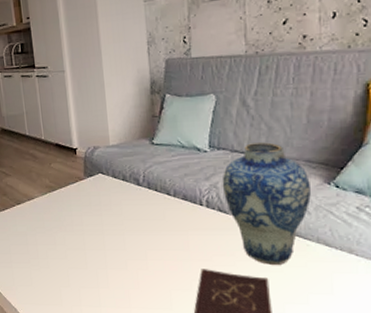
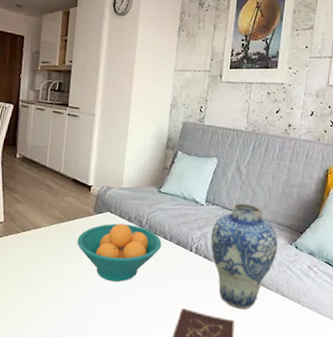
fruit bowl: none [73,184,166,247] -> present [77,223,162,282]

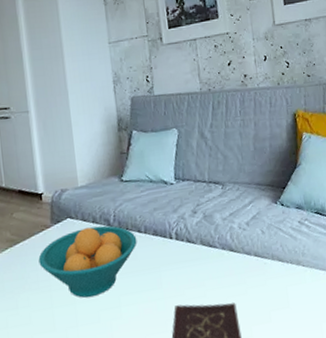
vase: present [210,203,278,309] -> none [188,170,264,289]

